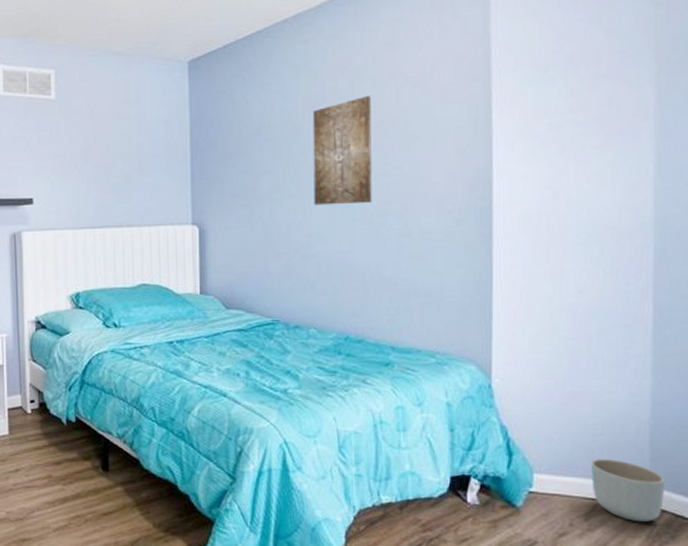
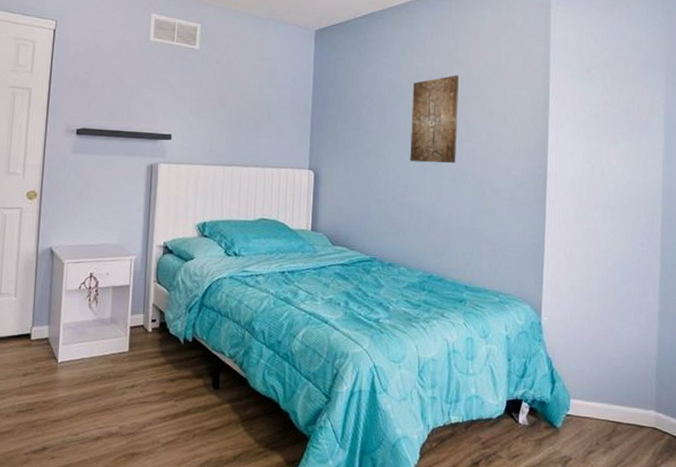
planter: present [590,459,666,523] -> none [612,388,667,442]

